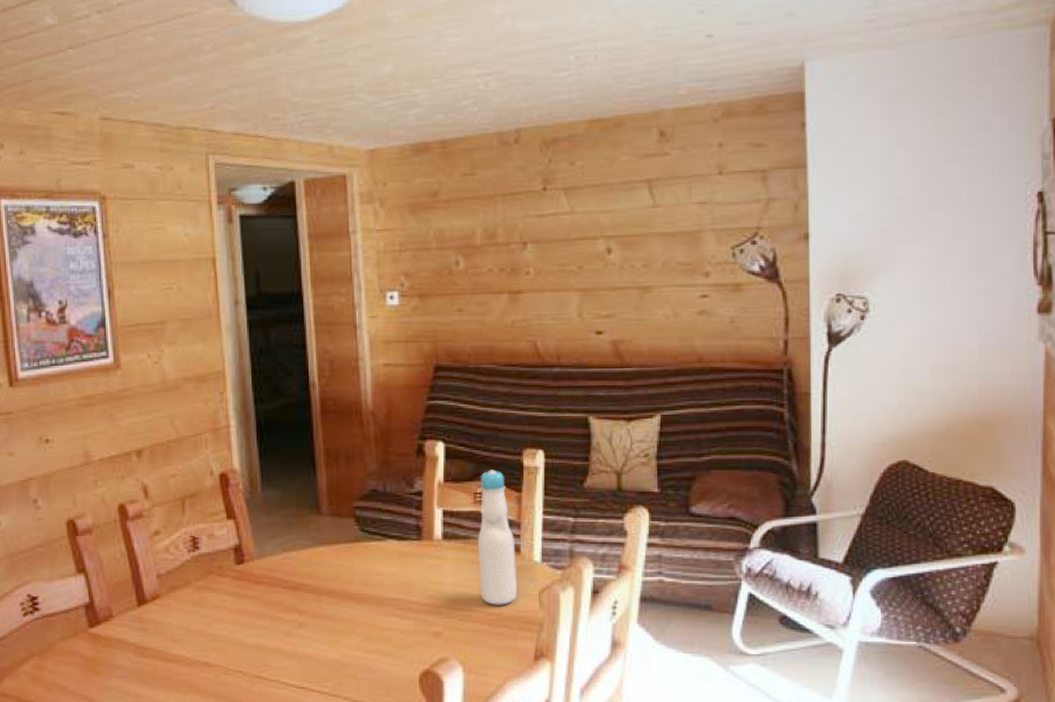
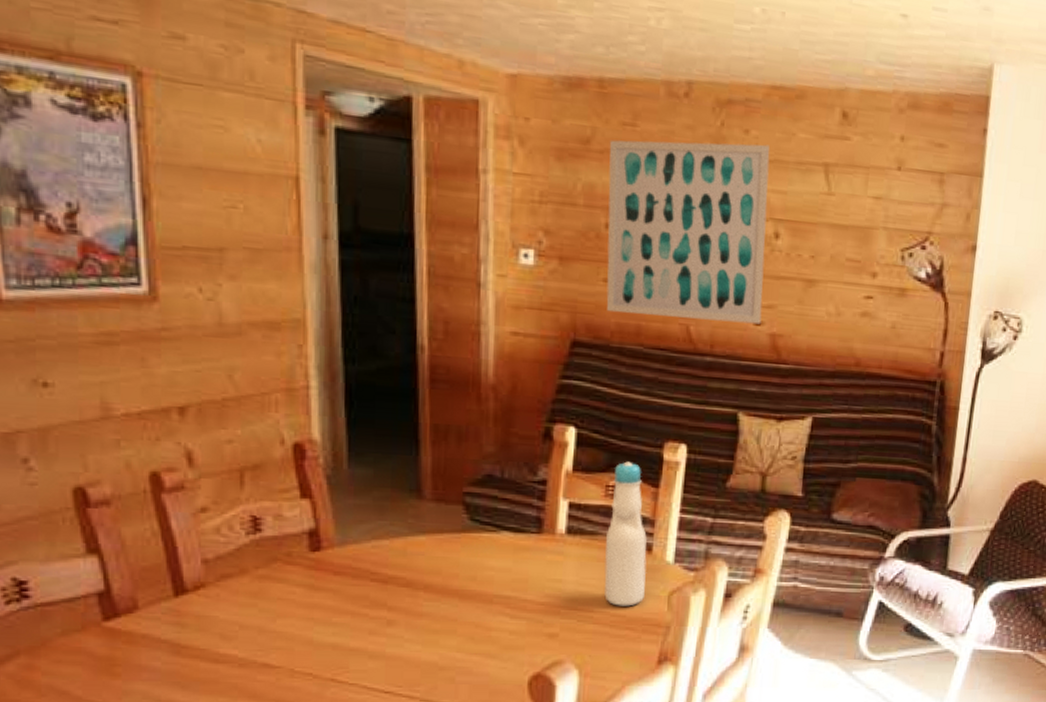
wall art: none [454,172,602,338] -> present [606,139,771,325]

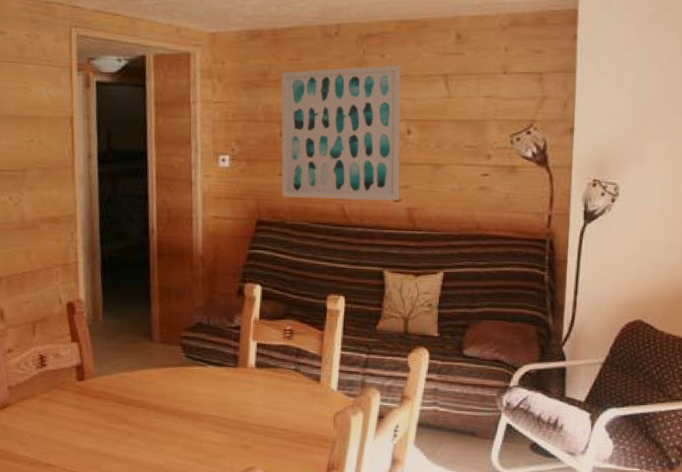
bottle: present [604,461,647,607] -> none [284,311,317,425]

